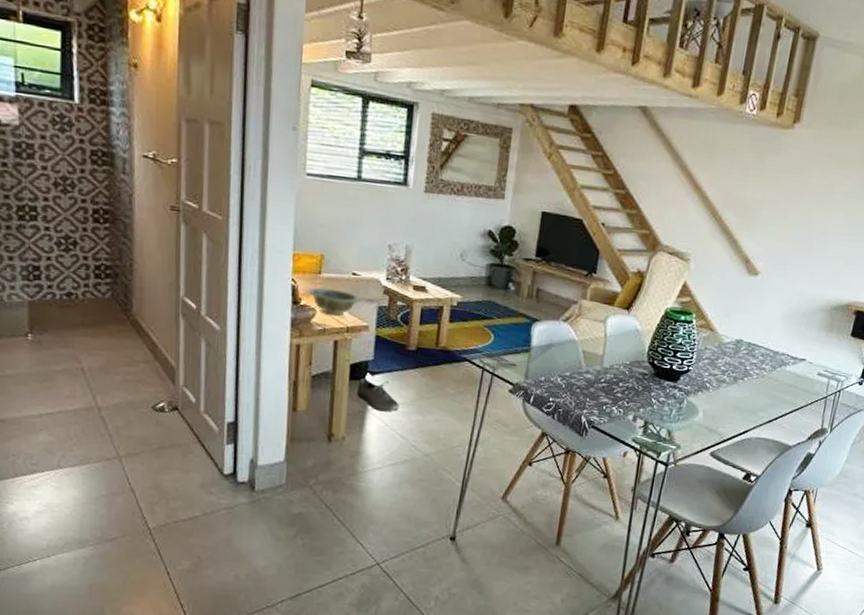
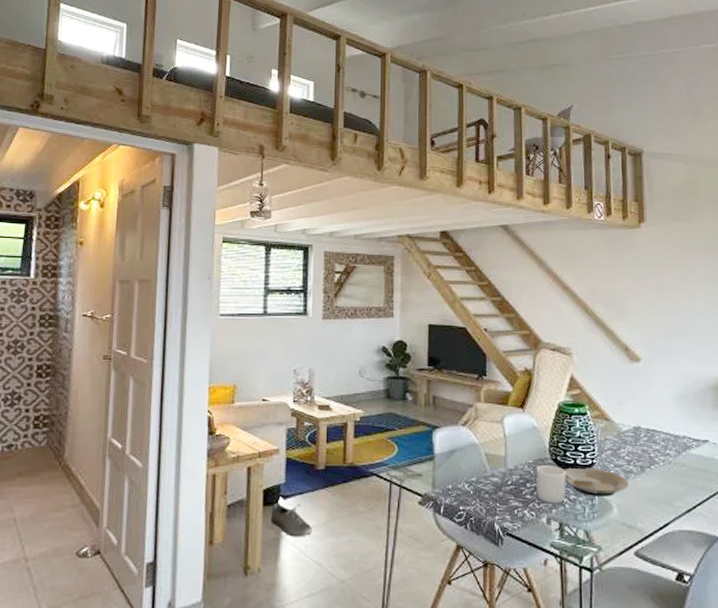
decorative bowl: present [308,287,362,316] -> none [222,416,272,442]
mug: none [627,367,661,404] -> present [536,465,566,504]
plate: none [657,371,719,402] -> present [563,467,628,496]

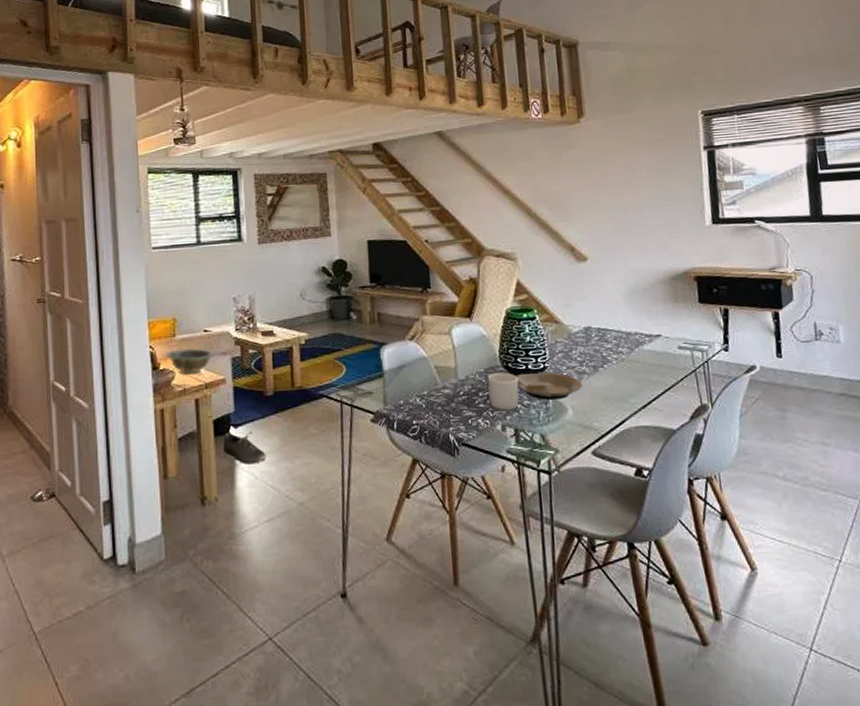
decorative bowl: none [222,416,272,442] -> present [165,348,216,375]

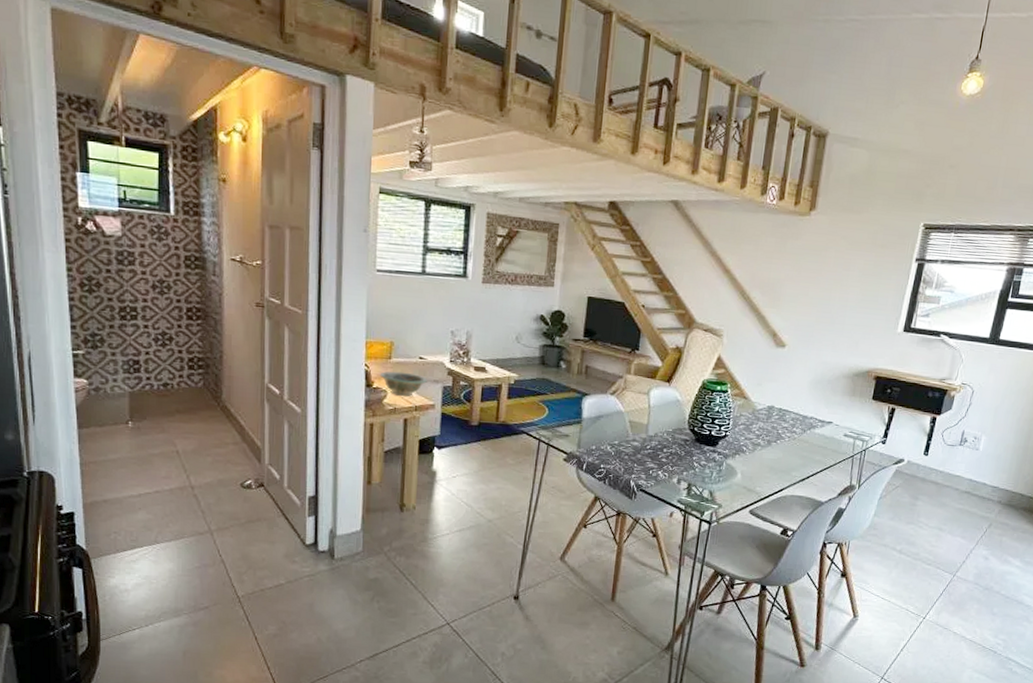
shoe: present [223,430,266,465] -> none [426,453,464,482]
mug: present [487,372,519,411] -> none [671,434,701,468]
plate: present [515,371,582,400] -> none [698,437,755,464]

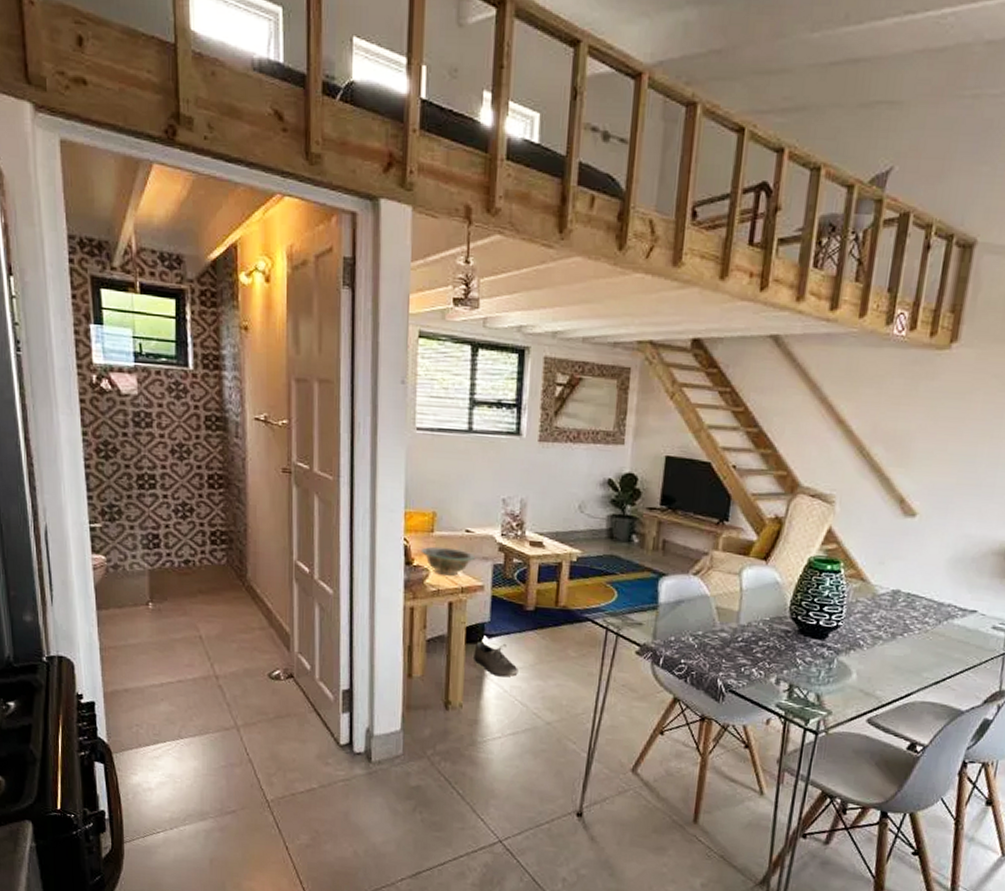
shoe: none [426,453,464,482] -> present [474,642,518,677]

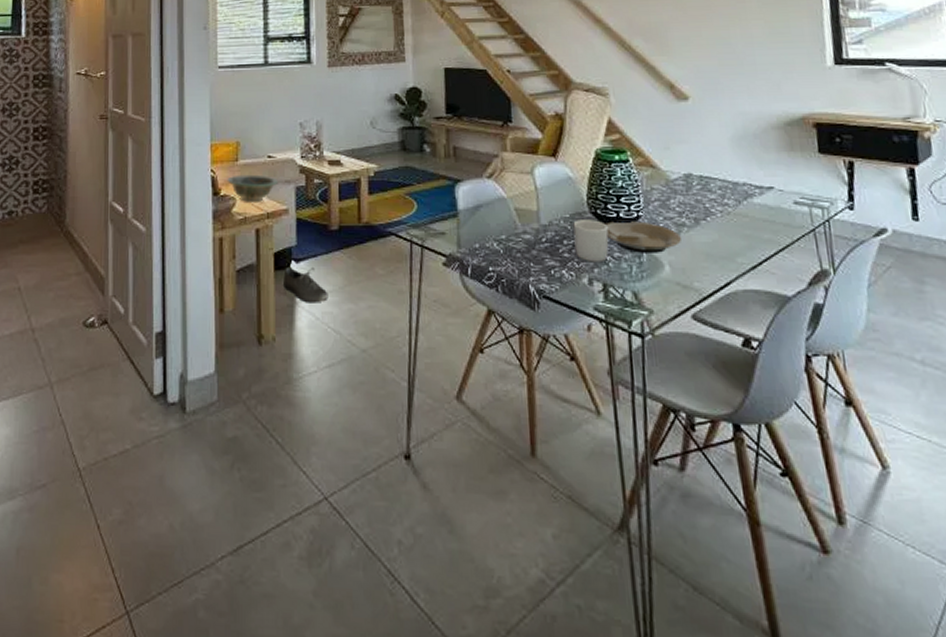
mug: none [768,623,806,665] -> present [573,220,609,263]
plate: none [802,628,874,662] -> present [604,221,681,253]

